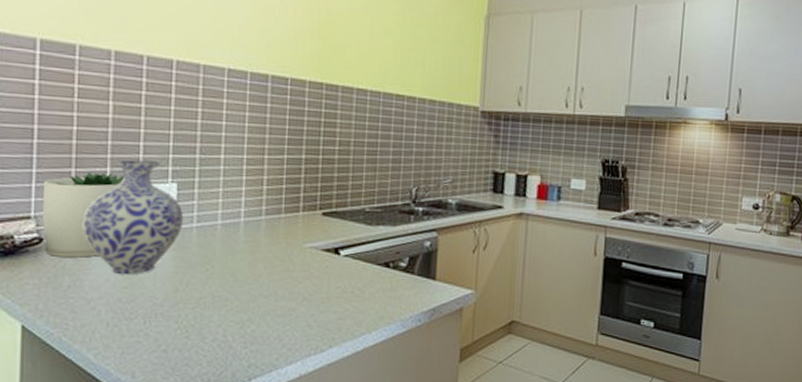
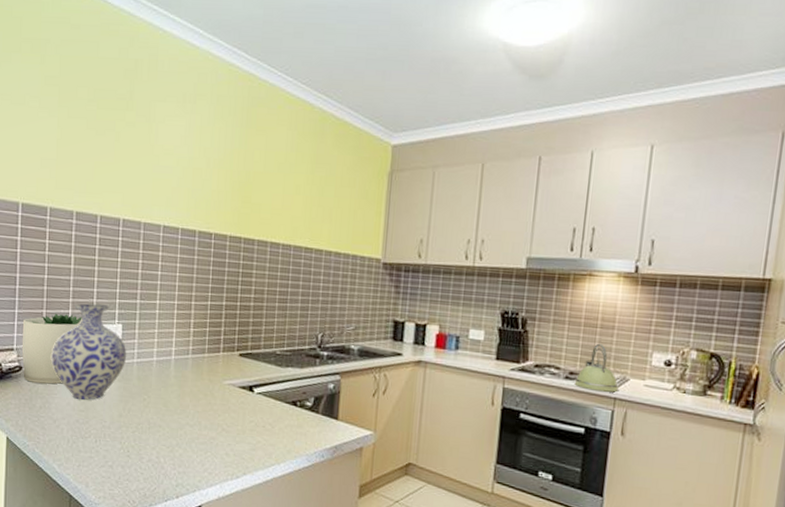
kettle: none [672,189,714,238] -> present [574,343,619,393]

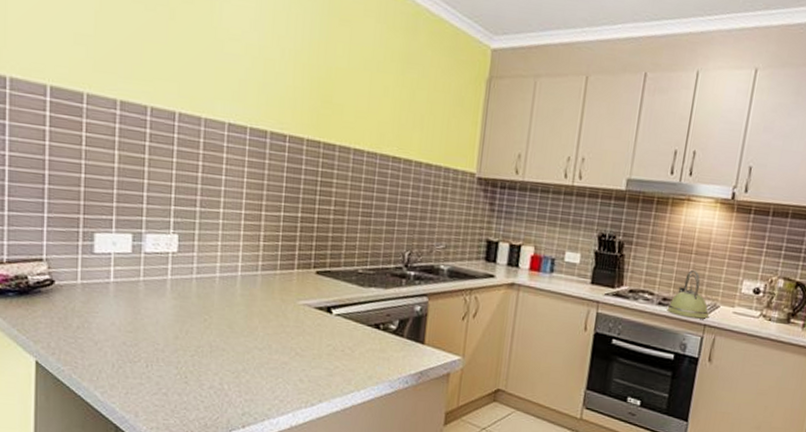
planter: present [21,313,82,385] -> none [53,219,129,302]
vase: present [51,303,127,400] -> none [91,209,184,320]

